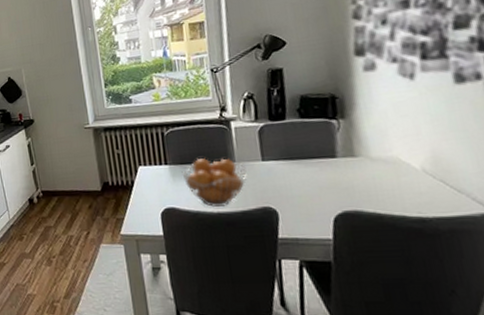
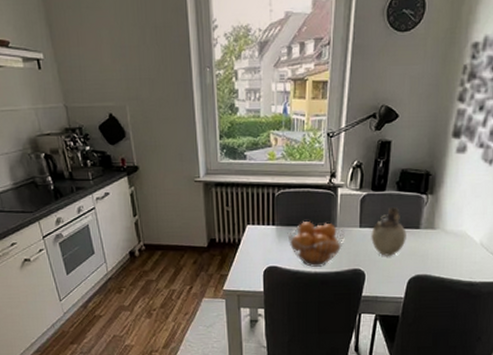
vase: none [276,136,322,191] -> present [371,207,407,256]

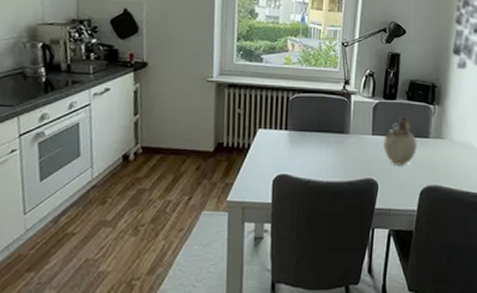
fruit basket: present [287,222,345,267] -> none [300,127,358,176]

